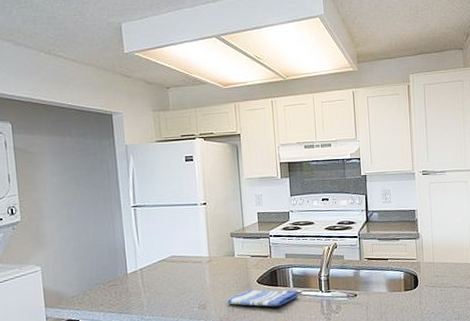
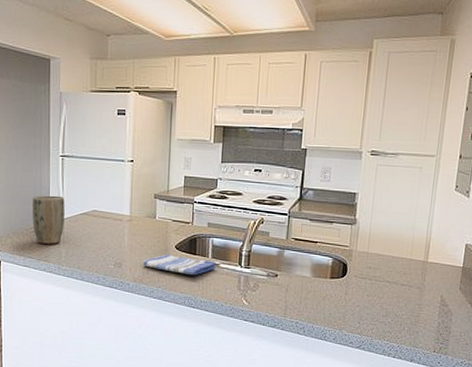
plant pot: none [107,246,143,297] -> present [33,195,65,244]

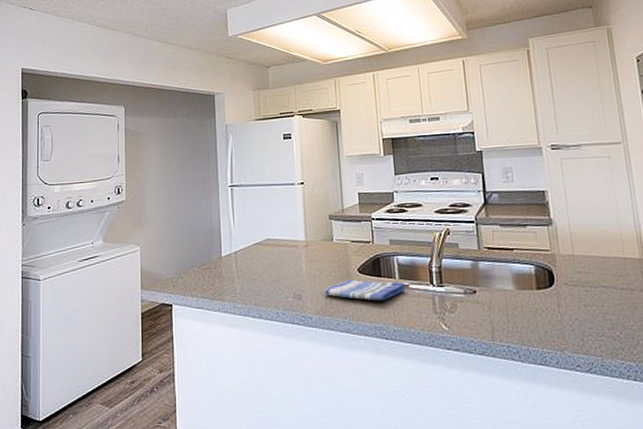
plant pot: present [33,195,65,244] -> none [203,227,237,281]

